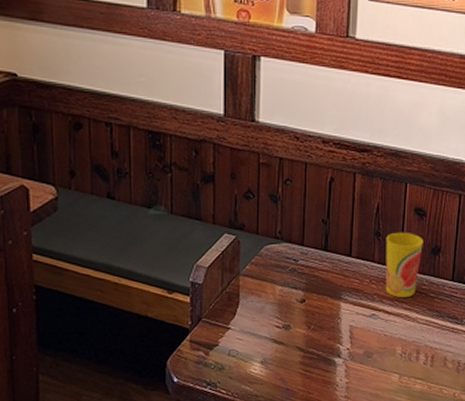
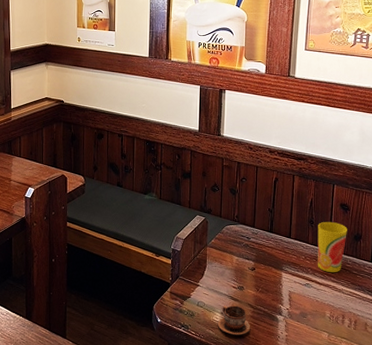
cup: none [257,350,301,389] -> present [218,305,251,335]

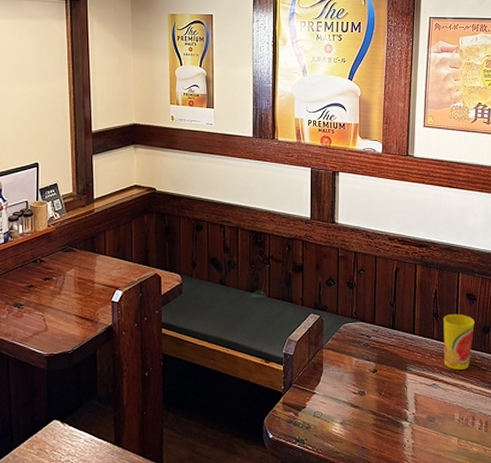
cup: present [218,305,251,335] -> none [338,413,374,447]

